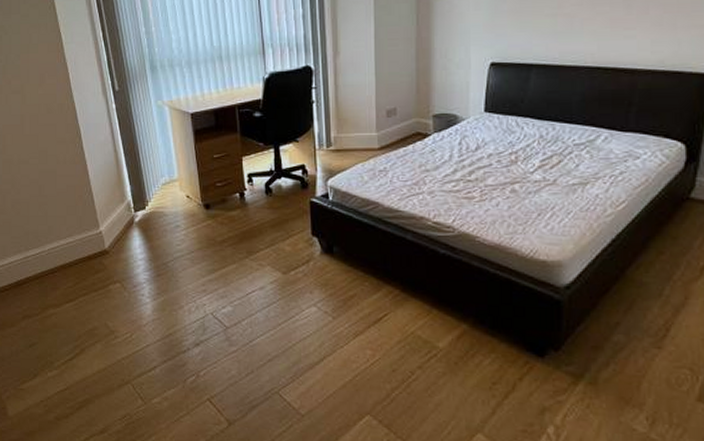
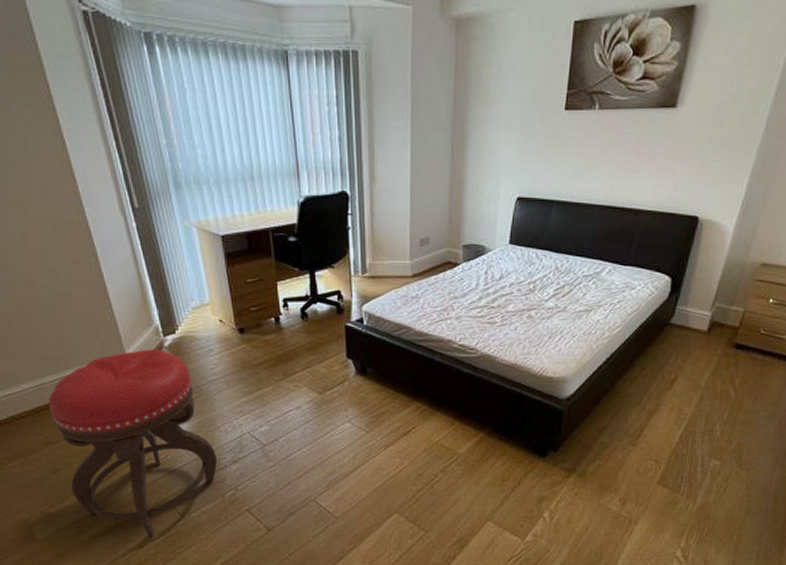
stool: none [29,224,180,423] -> present [48,349,218,538]

